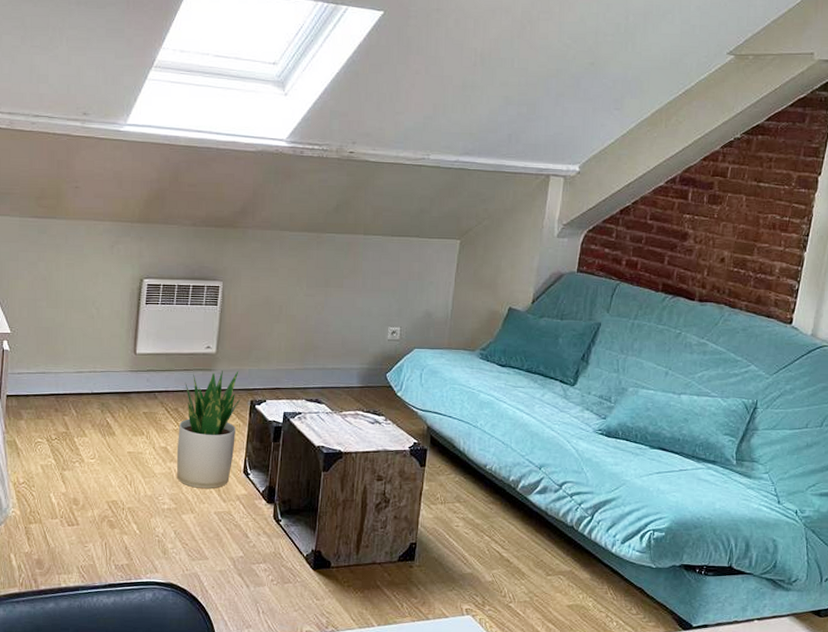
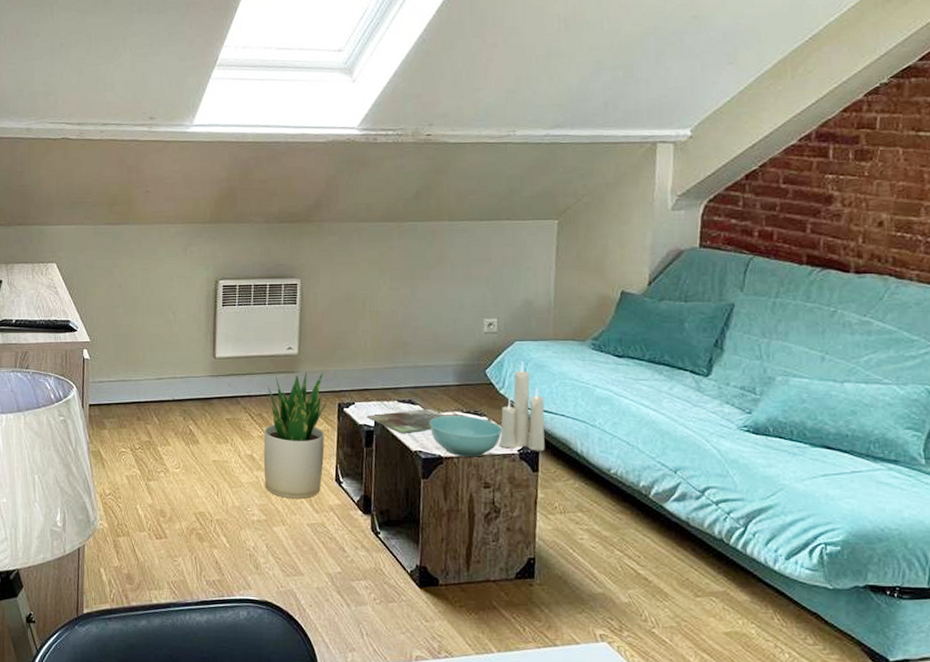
magazine: none [276,407,349,431] -> present [367,408,446,434]
bowl: none [332,414,398,453] -> present [429,416,503,457]
candle: none [393,367,435,449] -> present [498,361,545,451]

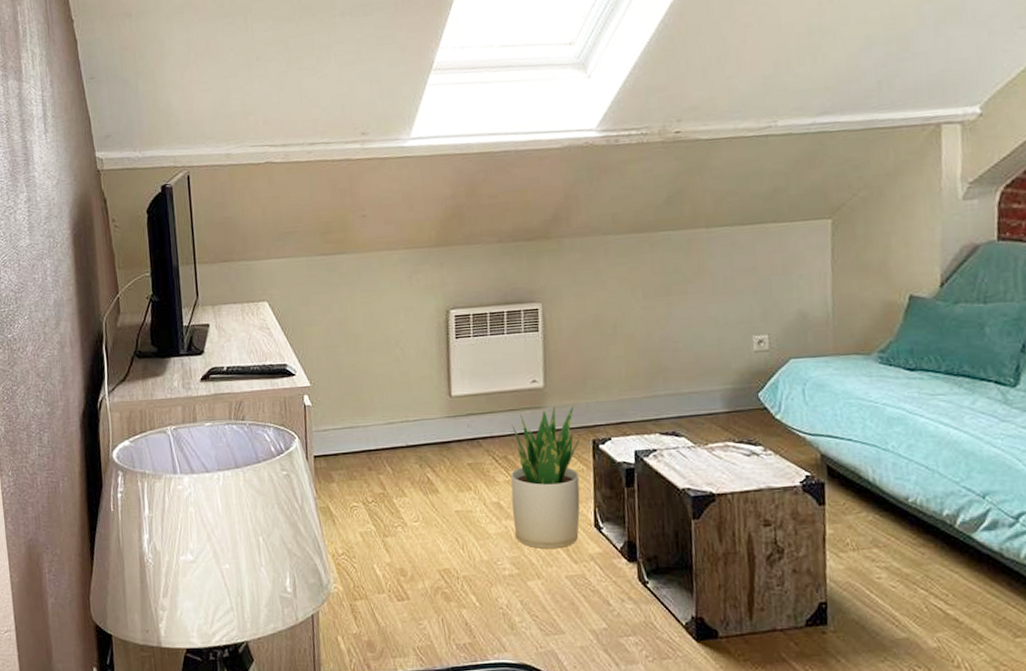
magazine: present [367,408,446,434] -> none [625,440,716,471]
bowl: present [429,416,503,457] -> none [696,446,782,493]
candle: present [498,361,545,451] -> none [777,381,831,482]

